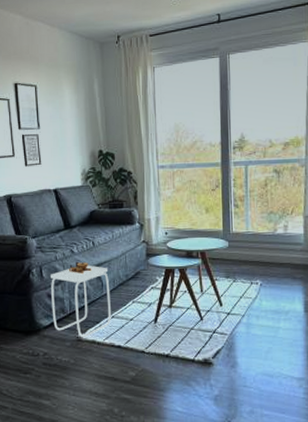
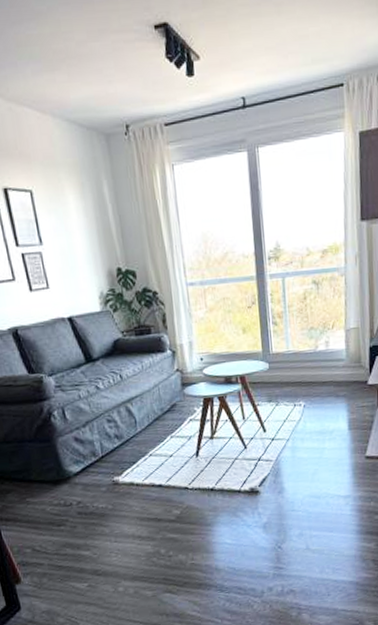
side table: present [51,261,111,338] -> none [75,398,149,481]

